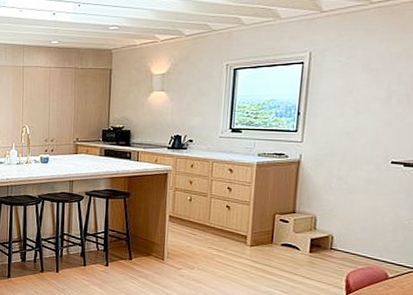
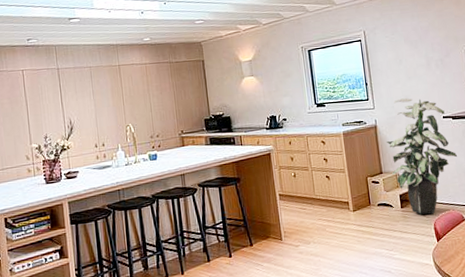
indoor plant: none [307,134,400,266] -> present [386,98,458,215]

